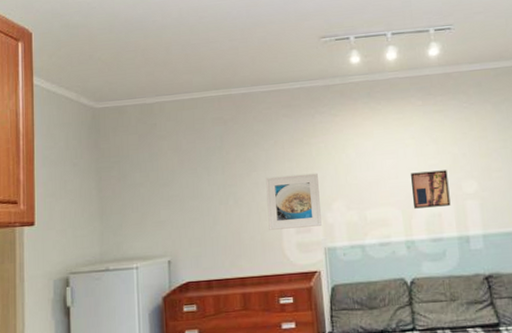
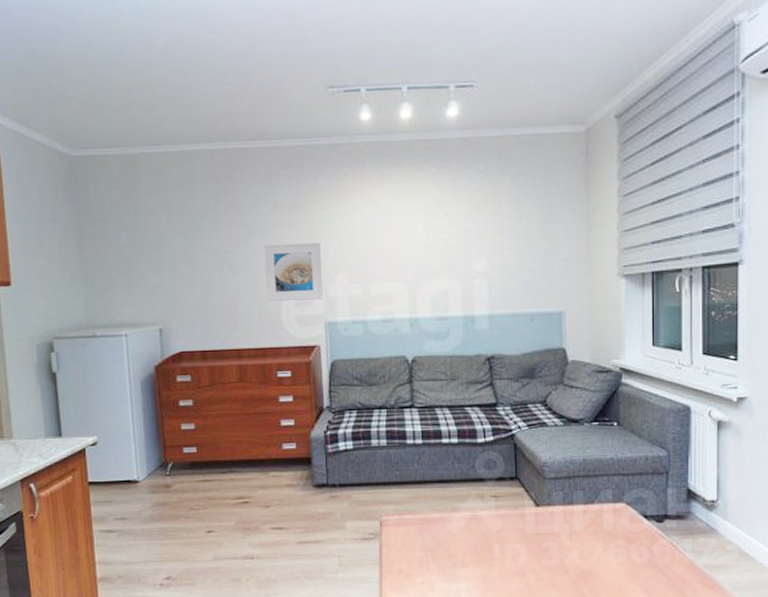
wall art: present [411,170,451,209] -> none [418,245,458,285]

